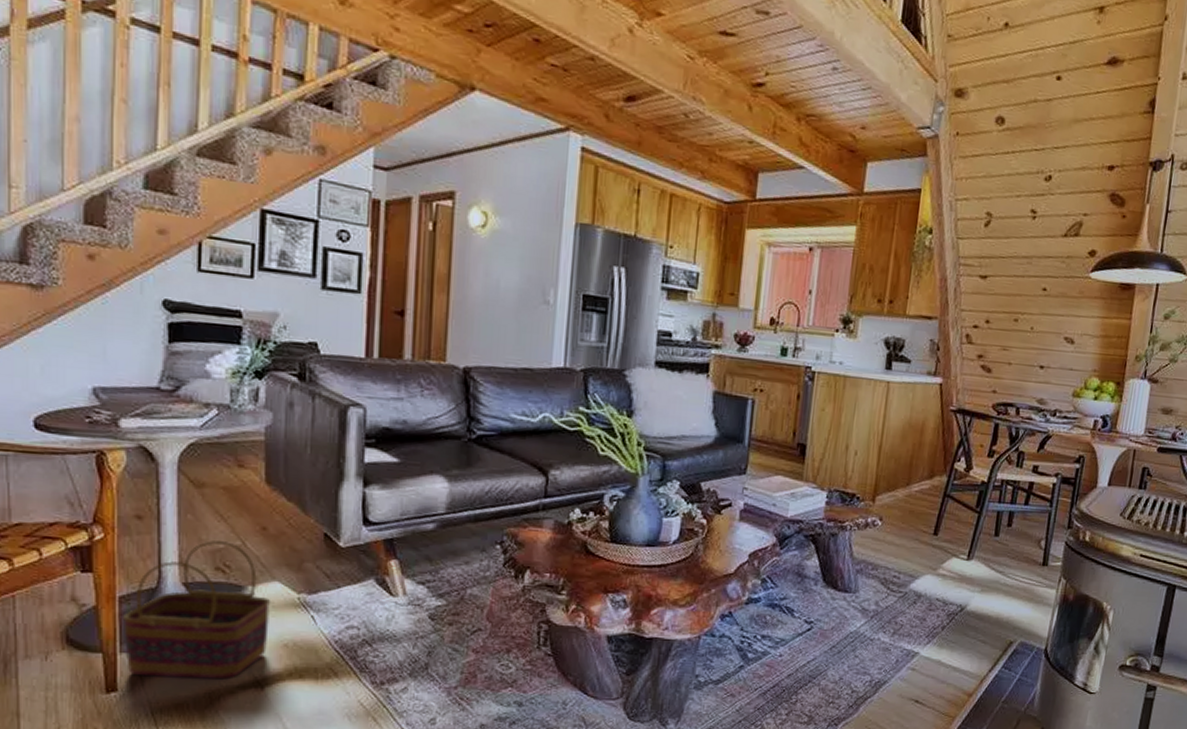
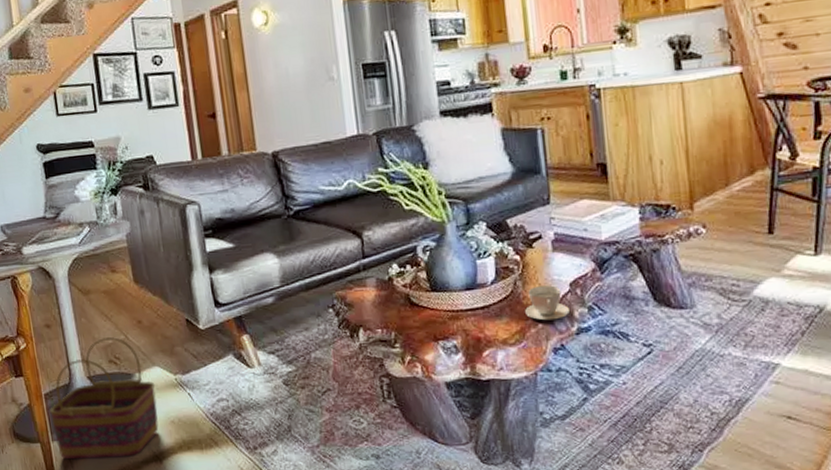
teacup: none [701,552,745,588] -> present [525,285,571,321]

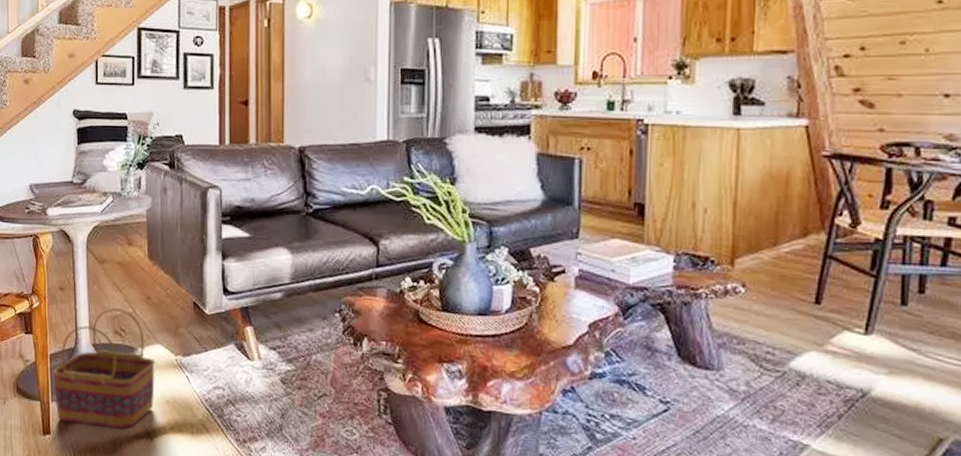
teacup: present [525,285,571,321] -> none [538,322,586,361]

